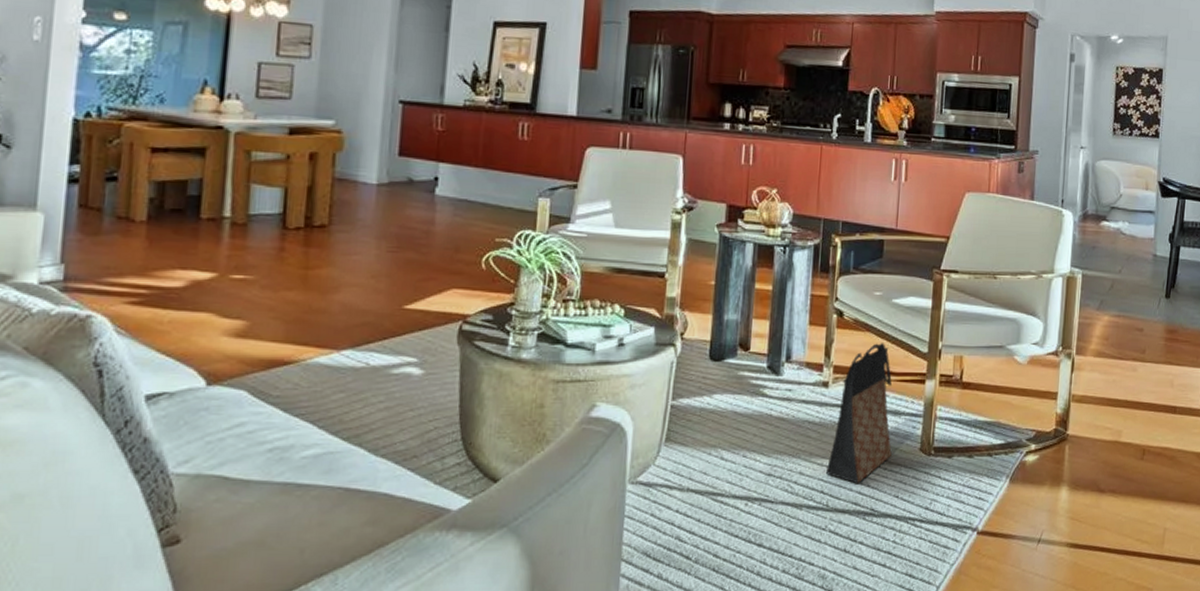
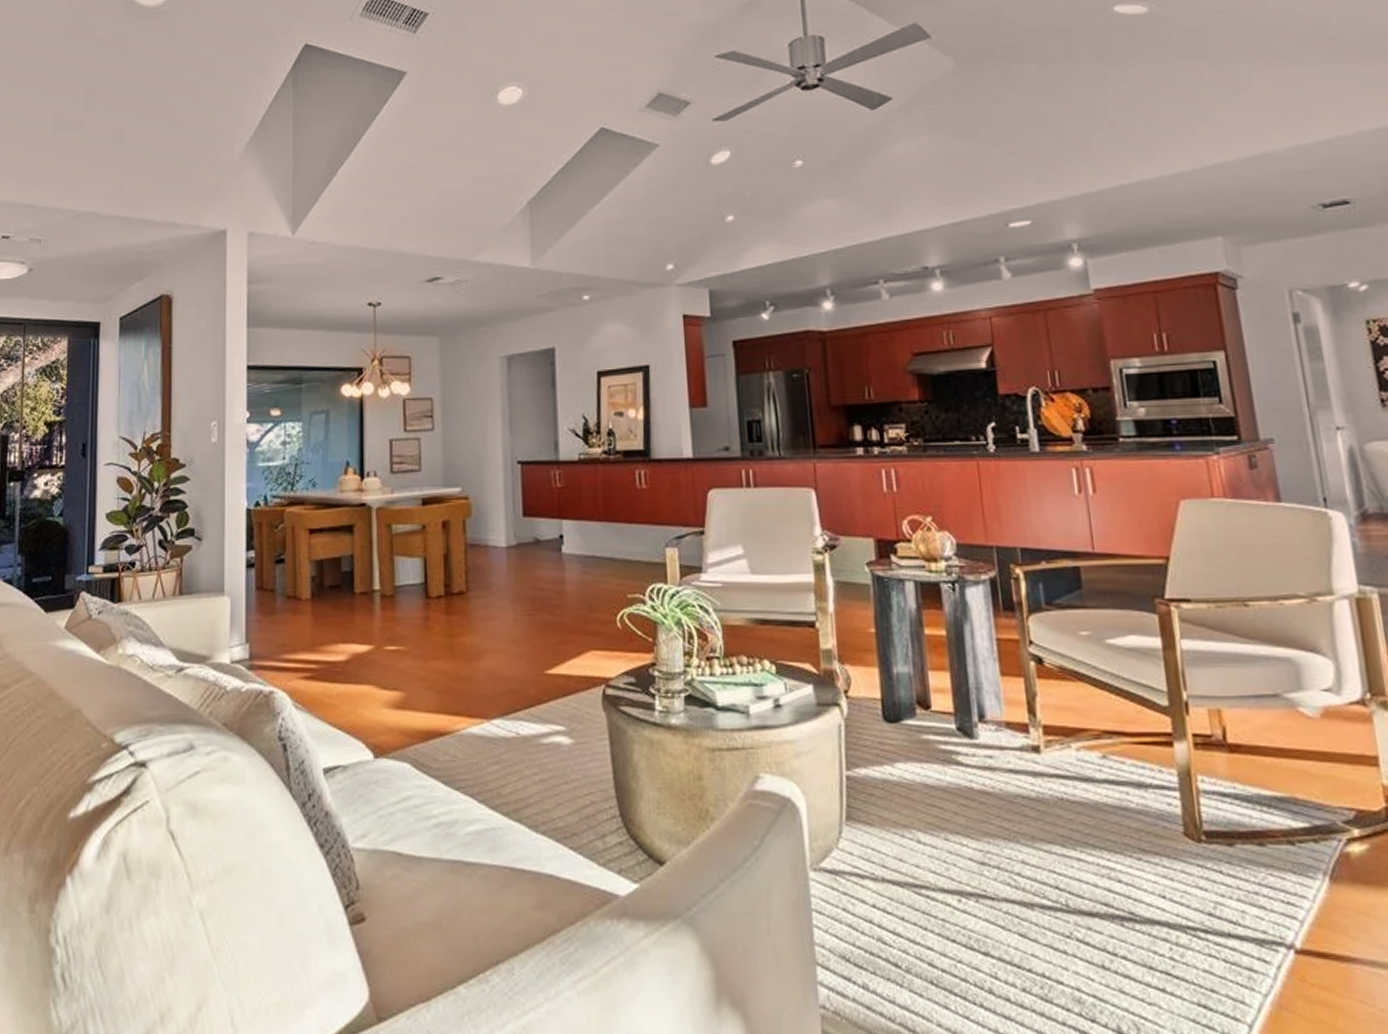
bag: present [825,343,892,484] -> none [1056,695,1145,879]

